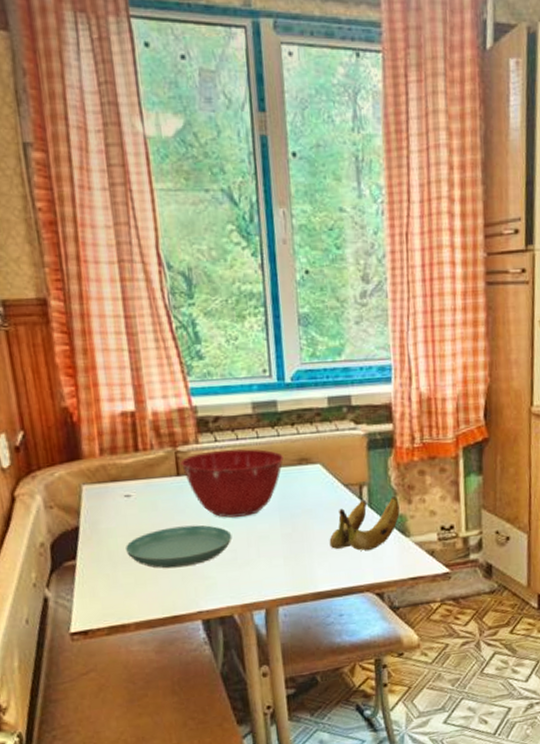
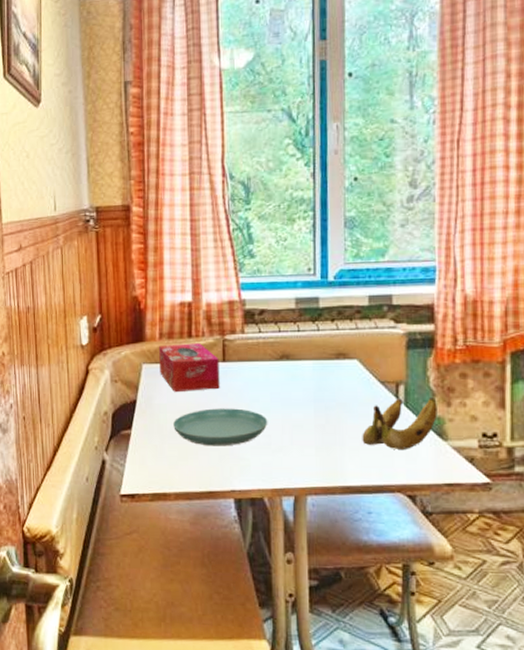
tissue box: none [100,457,176,514] -> present [159,343,220,393]
mixing bowl: present [180,449,283,518] -> none [227,341,322,404]

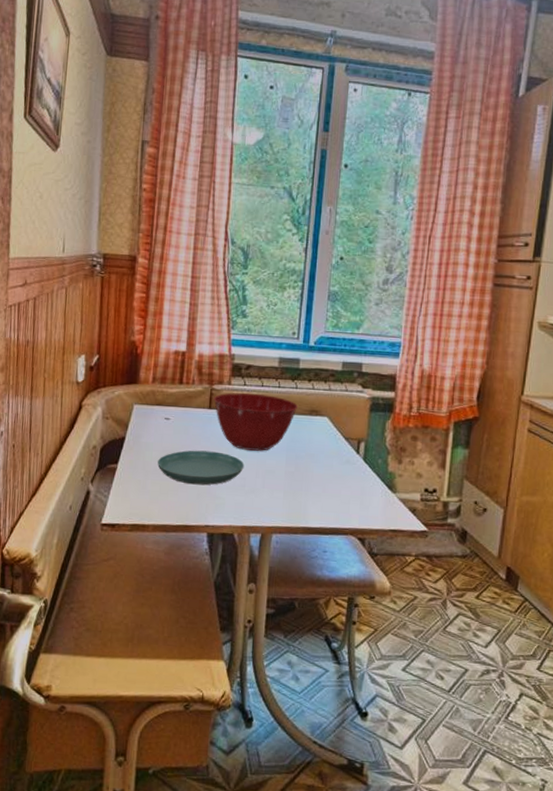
tissue box: present [159,343,220,393] -> none [149,388,206,433]
mixing bowl: none [227,341,322,404] -> present [213,393,298,451]
banana: present [362,398,437,449] -> none [324,453,391,498]

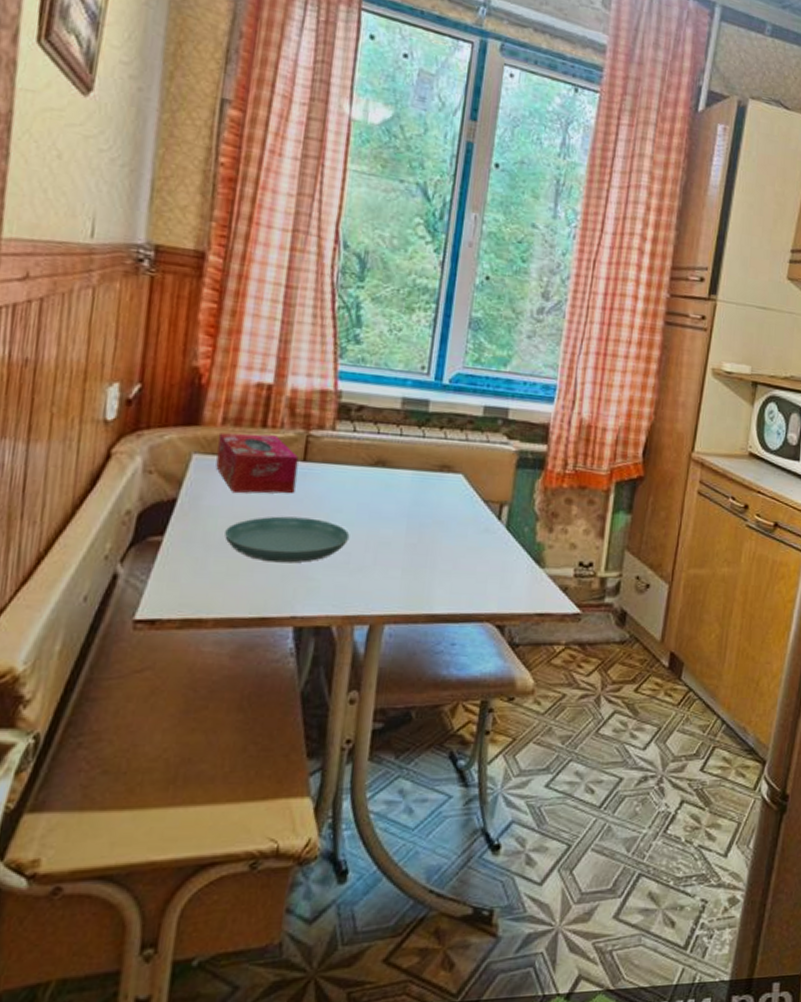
tissue box: none [149,388,206,433] -> present [216,432,299,494]
mixing bowl: present [213,393,298,451] -> none [310,441,425,517]

